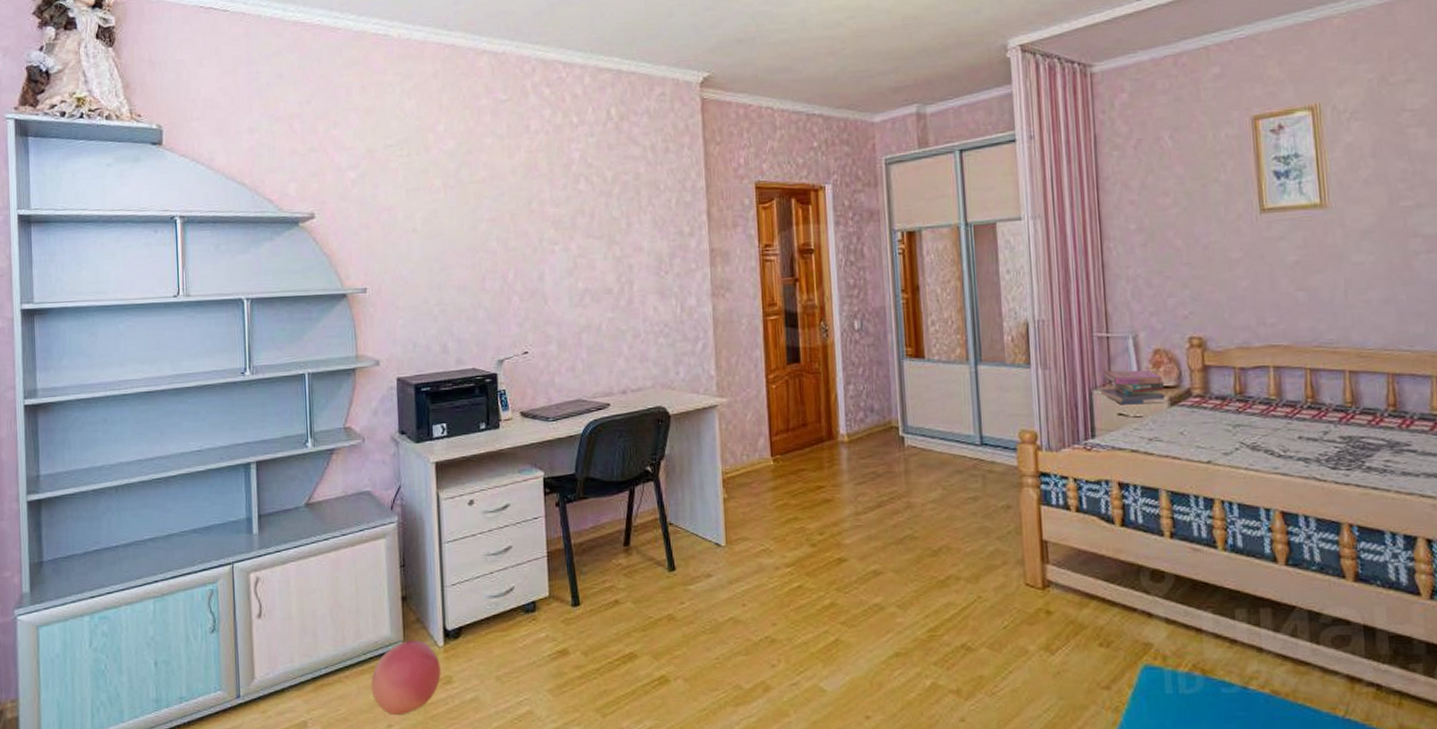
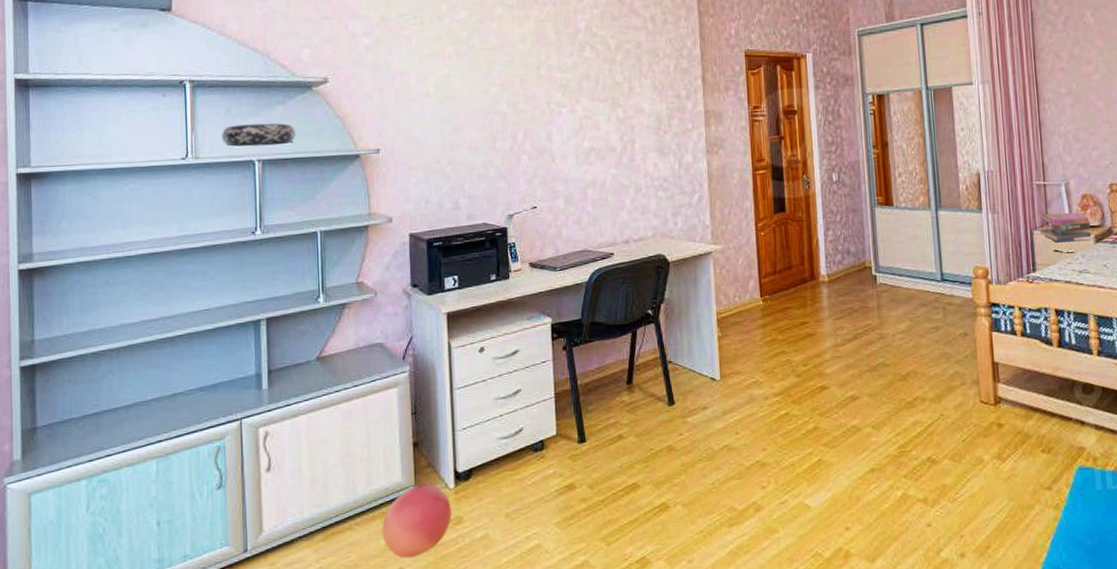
decorative bowl: none [211,260,283,285] -> present [221,123,296,147]

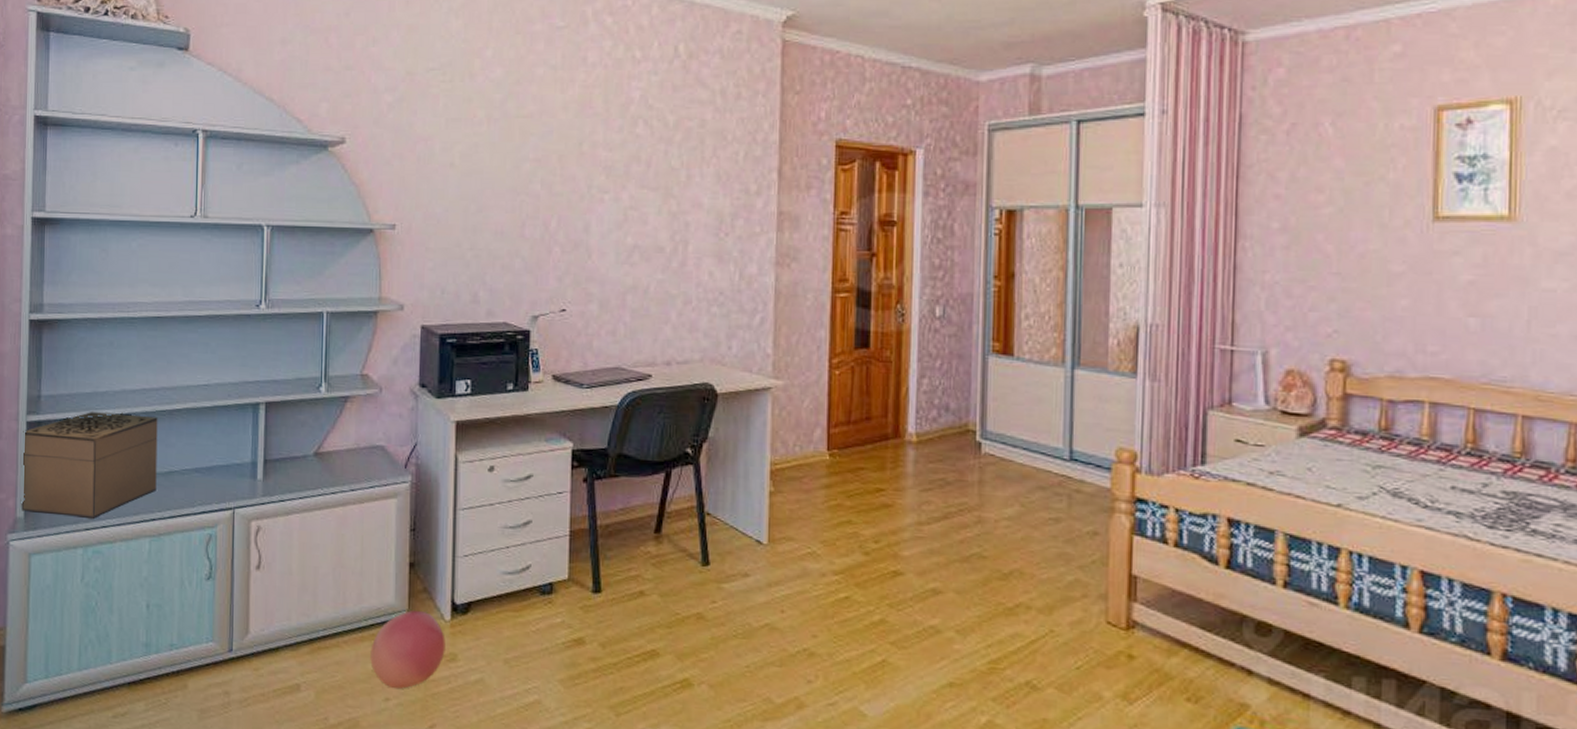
decorative box: none [16,345,161,454] -> present [21,412,158,519]
decorative bowl: present [221,123,296,147] -> none [231,184,308,210]
books: present [1039,212,1092,243] -> none [1216,389,1295,433]

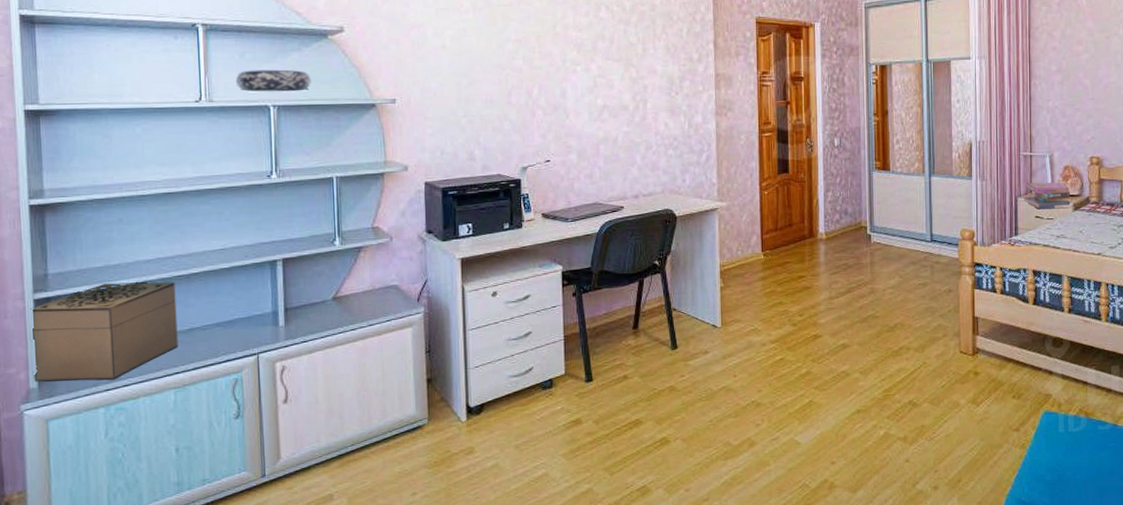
decorative bowl: none [231,184,308,210] -> present [235,69,311,92]
ball: present [370,610,446,690] -> none [396,416,463,484]
books: none [1216,389,1295,433] -> present [1023,182,1071,210]

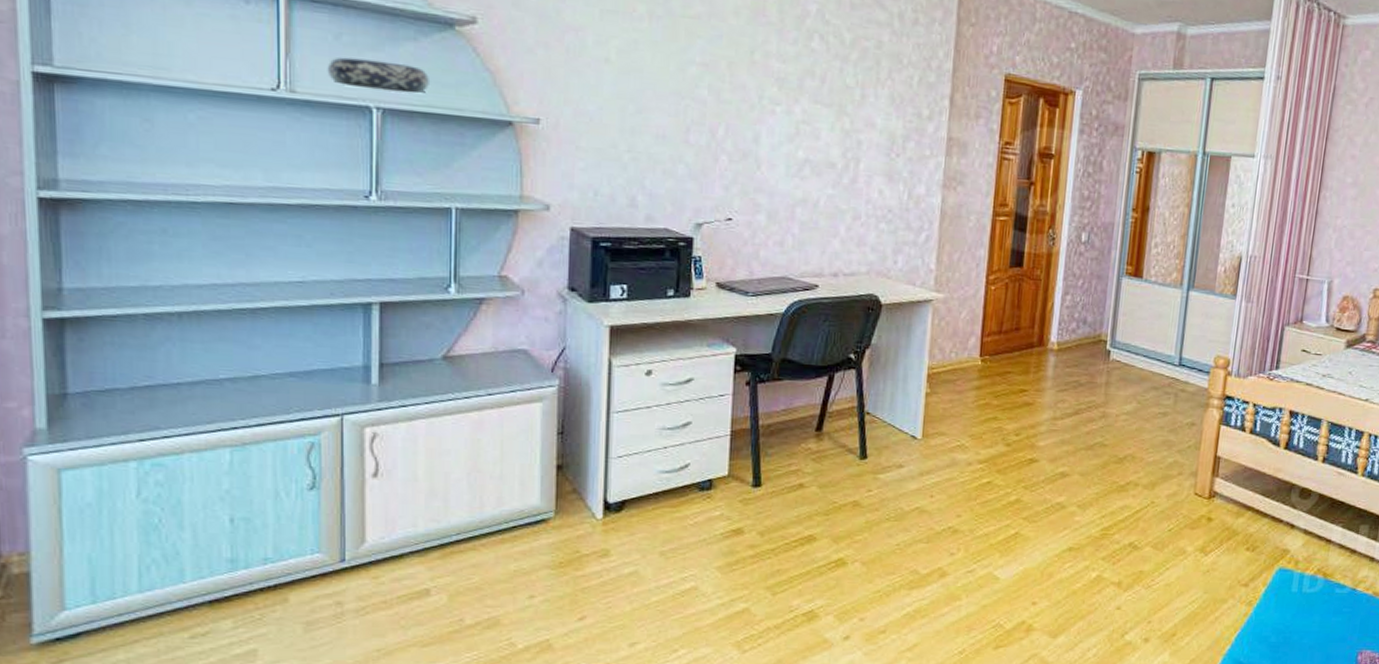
decorative box: present [30,282,178,382] -> none [37,308,237,428]
books: present [1023,182,1071,210] -> none [1291,310,1346,345]

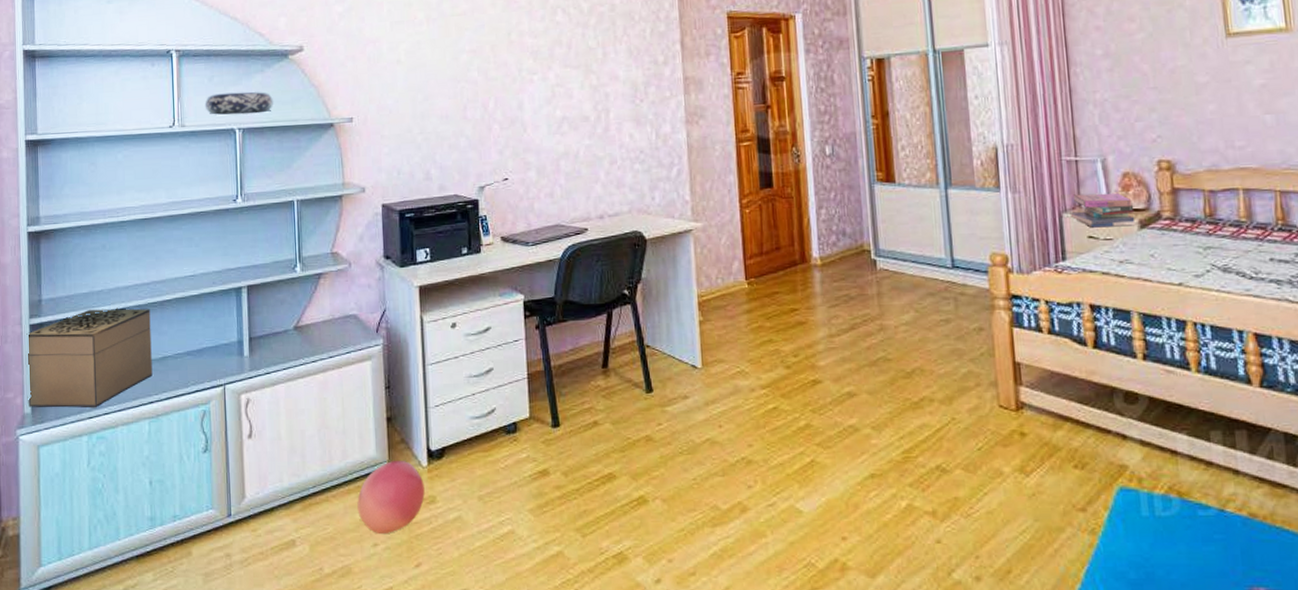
decorative box: none [37,308,237,428] -> present [26,309,153,408]
ball: none [512,510,597,587] -> present [357,460,425,535]
books: none [1291,310,1346,345] -> present [1070,193,1136,228]

